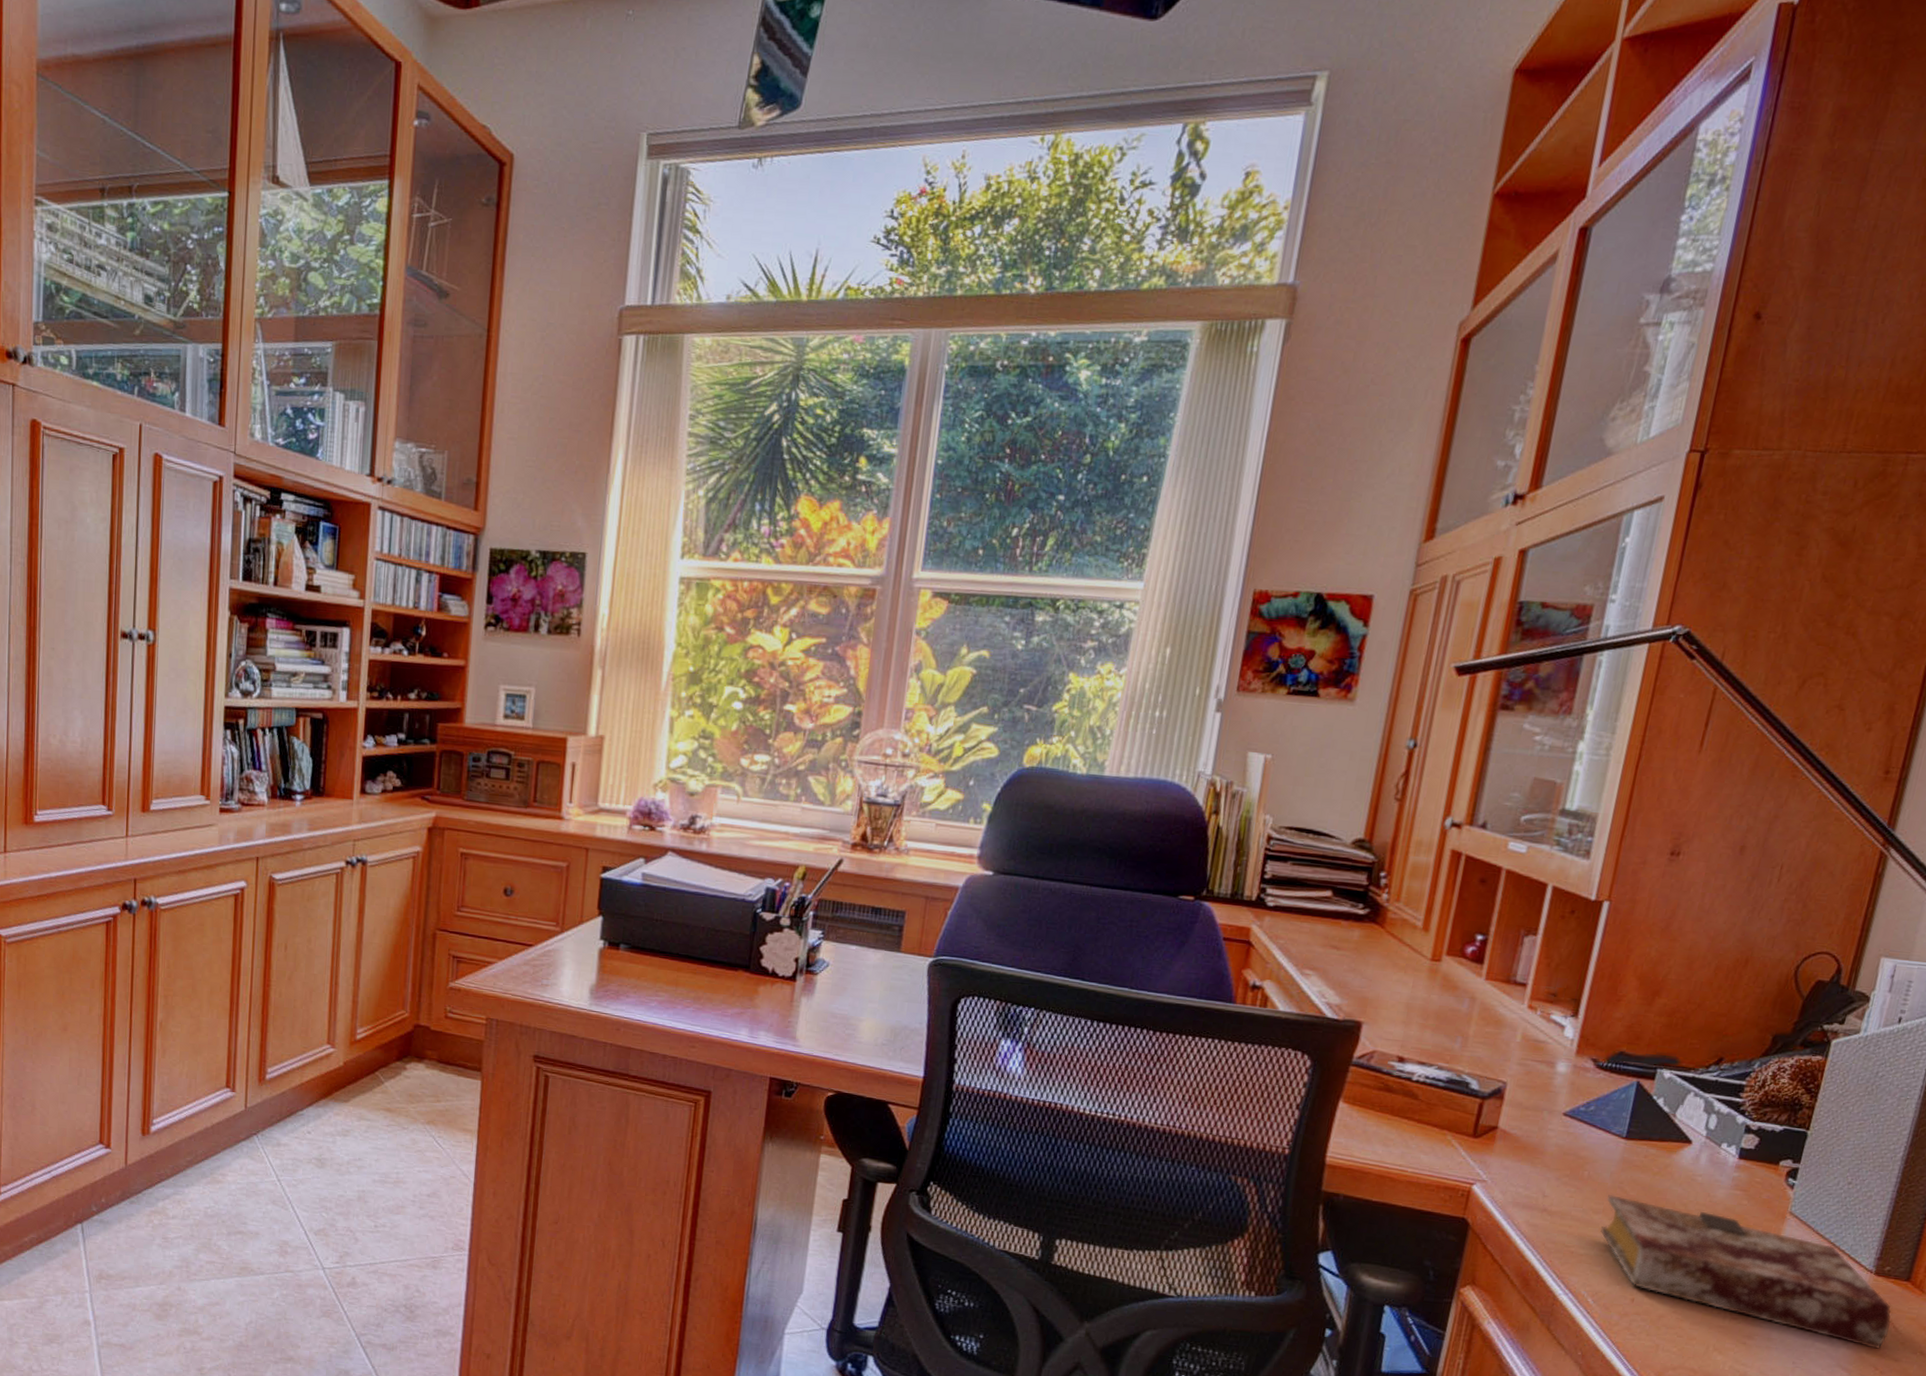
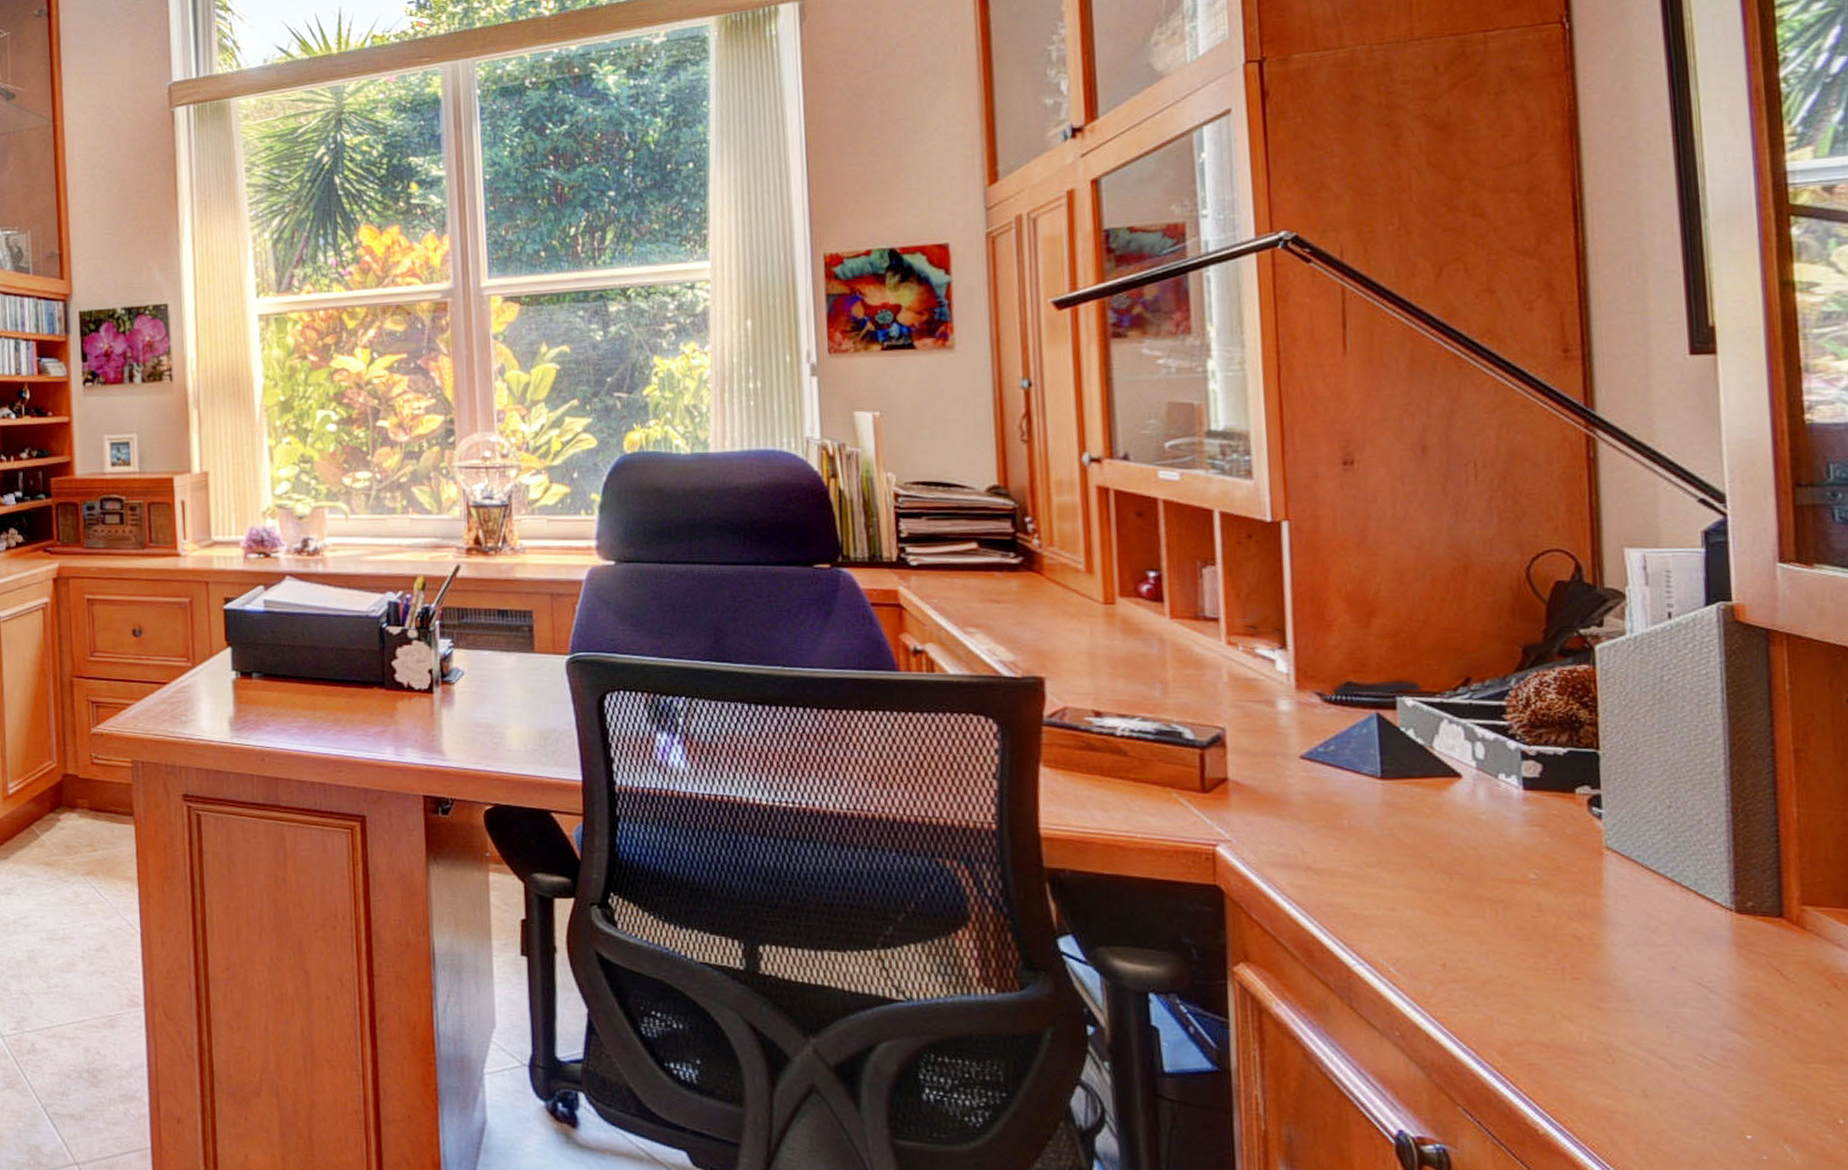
book: present [1601,1194,1892,1349] -> none [1379,843,1778,1003]

